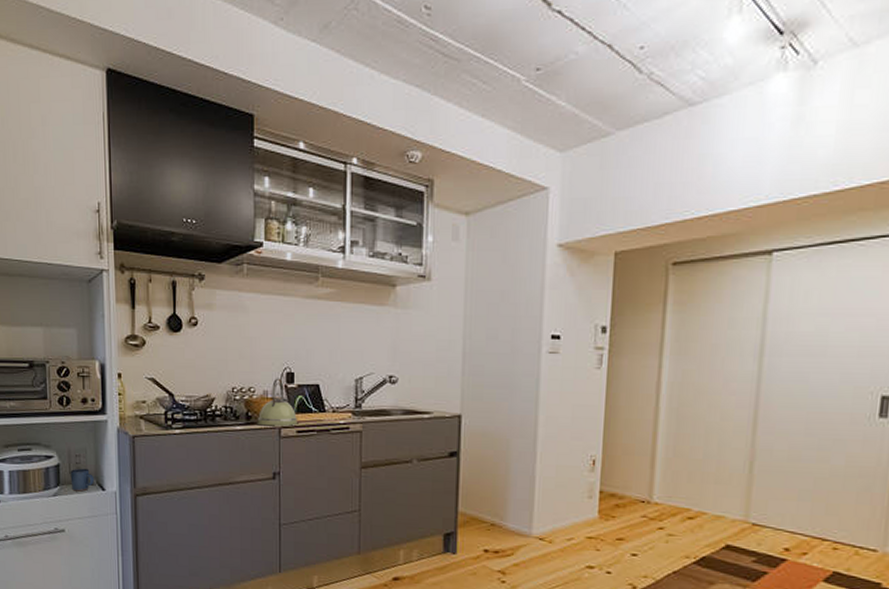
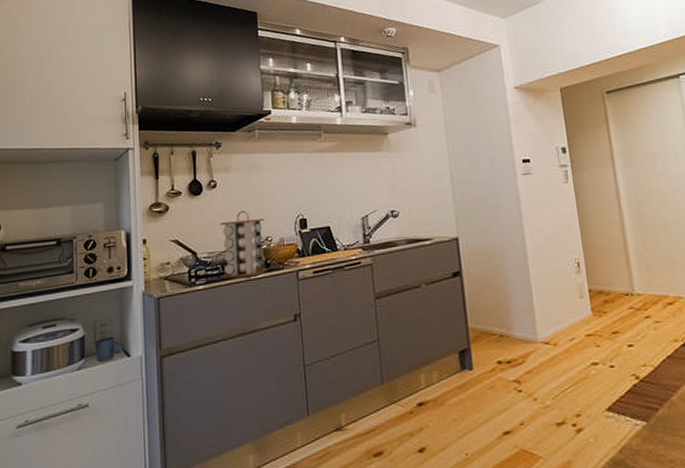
spice rack: none [199,355,248,429] -> present [220,210,267,280]
kettle: present [257,378,298,427] -> none [275,225,314,272]

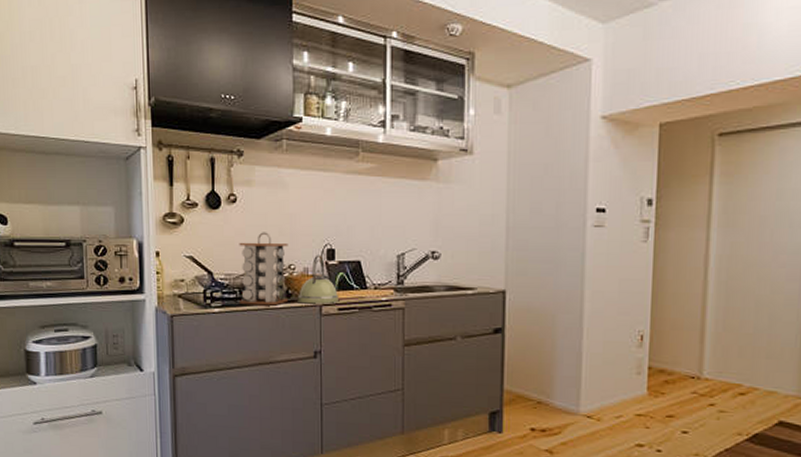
mug: present [95,336,119,362] -> none [107,348,132,373]
kettle: none [275,225,314,272] -> present [297,255,340,305]

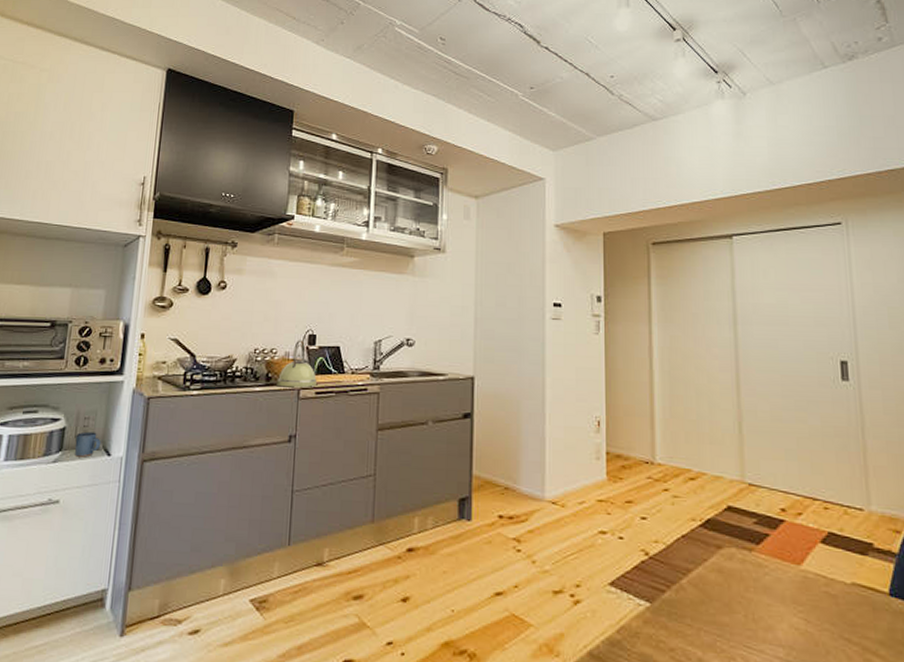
mug: none [107,348,132,373] -> present [74,431,101,457]
spice rack: present [239,232,288,307] -> none [218,317,272,390]

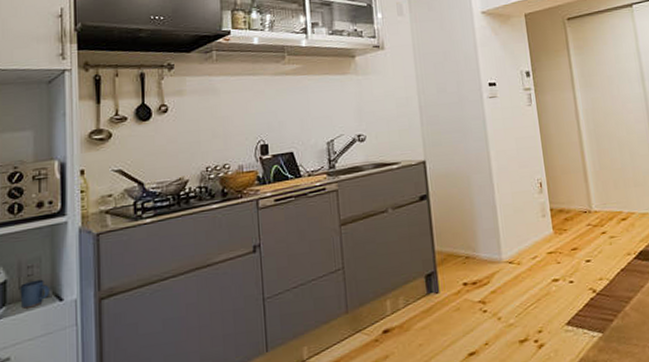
kettle: present [276,340,318,388] -> none [233,151,276,201]

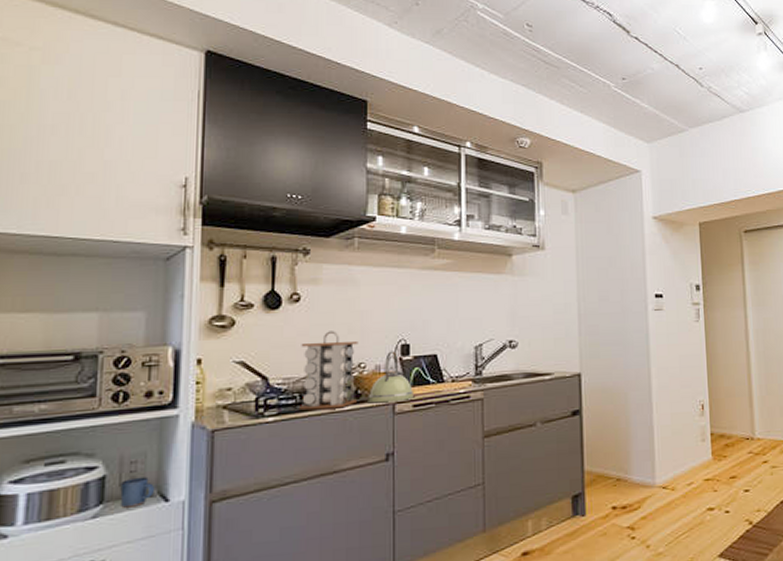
spice rack: none [171,136,224,211] -> present [298,331,358,411]
kettle: none [233,151,276,201] -> present [368,351,415,404]

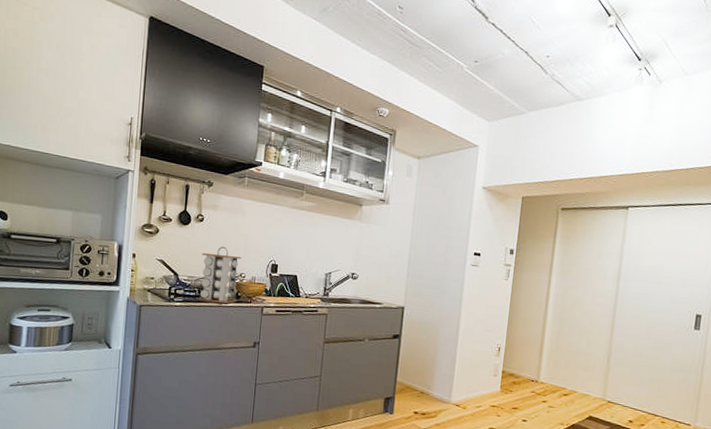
mug: present [120,476,154,508] -> none [82,328,102,348]
kettle: present [368,351,415,404] -> none [244,267,278,307]

